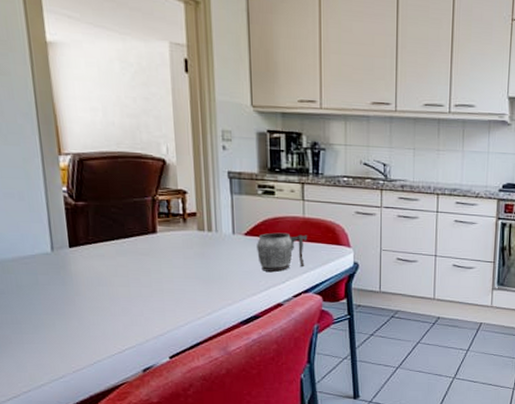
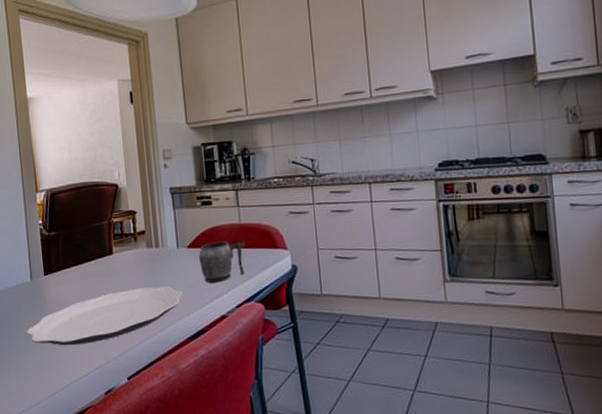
plate: none [46,270,236,322] -> present [26,286,182,346]

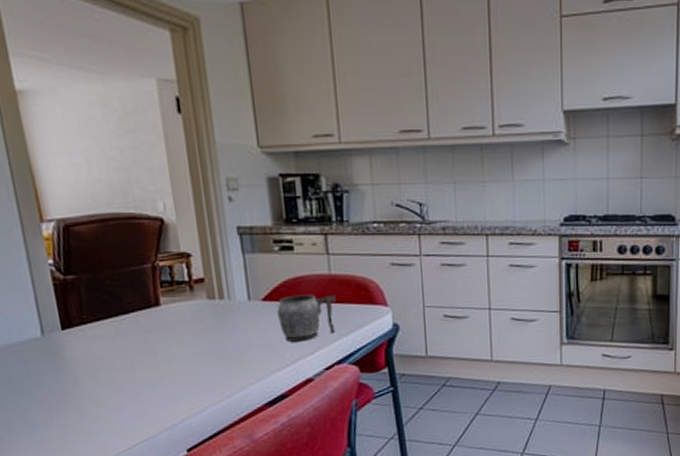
plate: present [26,286,182,346] -> none [41,345,256,415]

